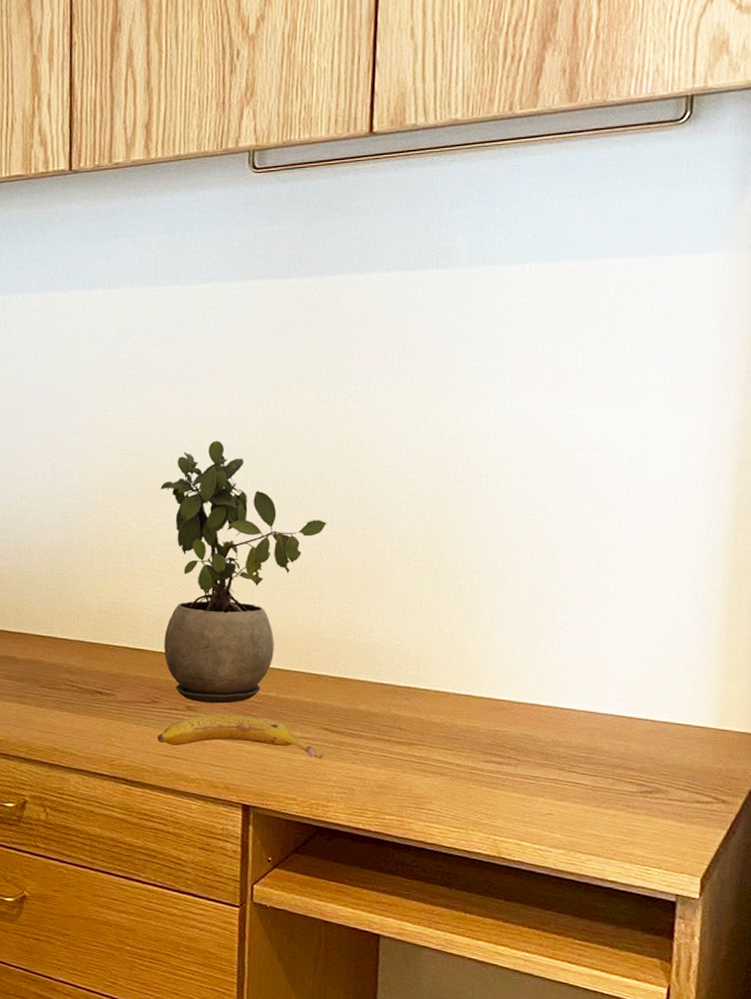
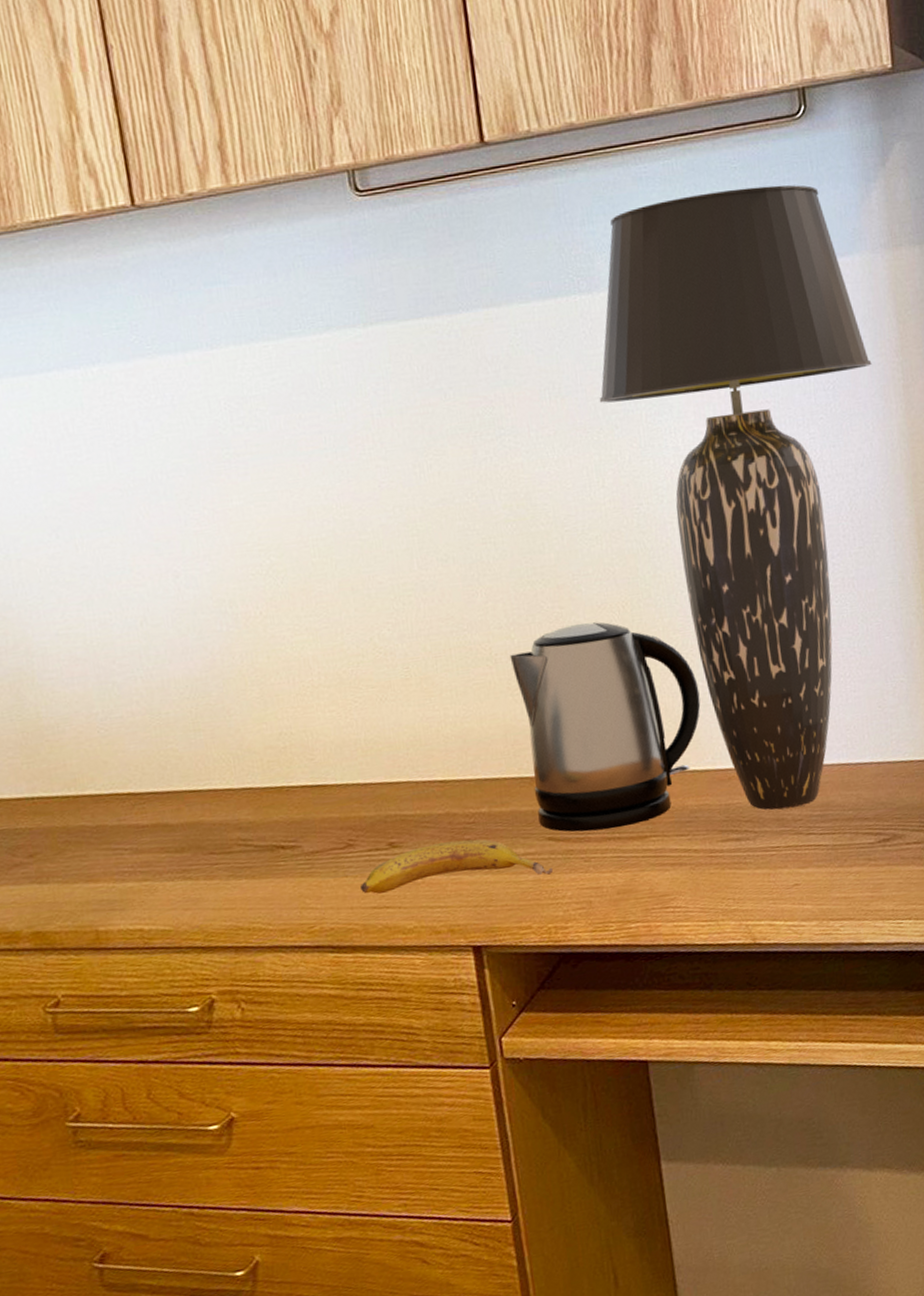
potted plant: present [160,441,327,704] -> none [312,520,511,836]
kettle: none [317,552,487,732] -> present [509,622,701,832]
table lamp: none [438,183,717,746] -> present [599,185,872,810]

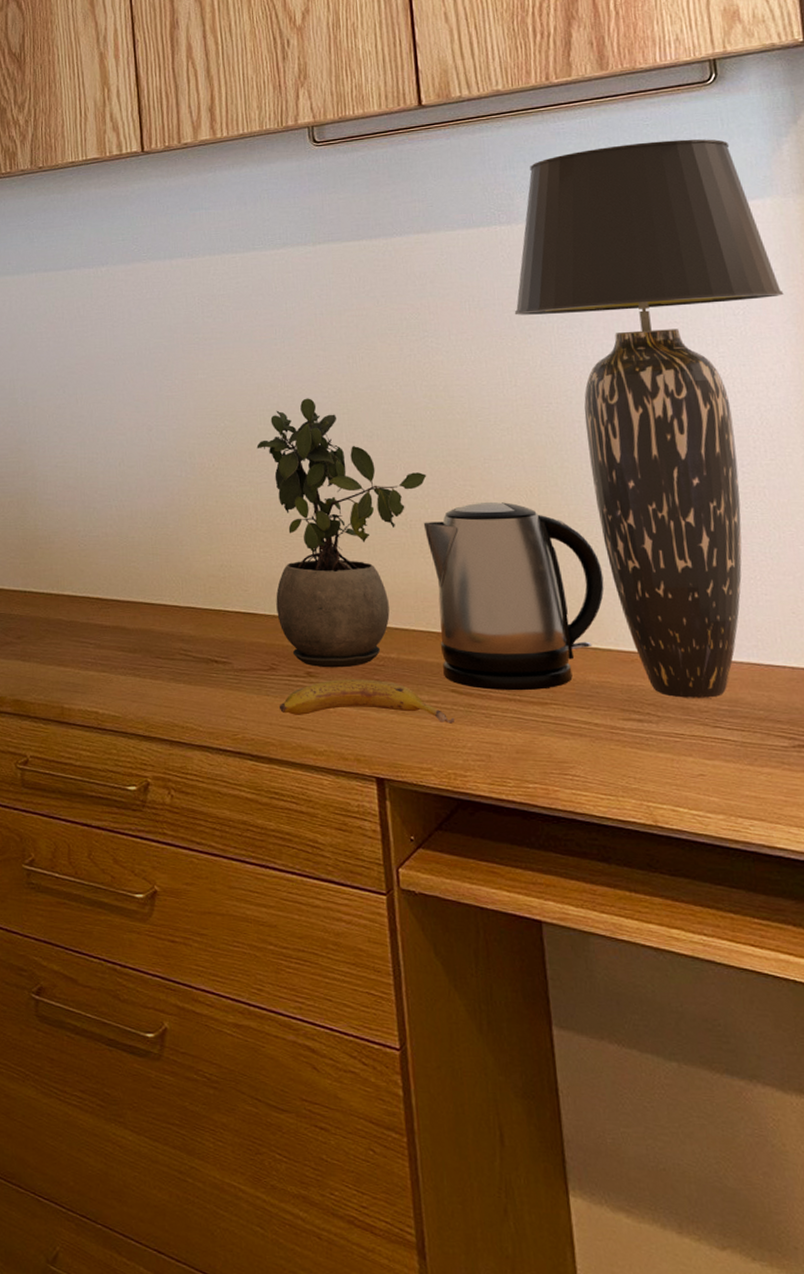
potted plant: none [312,520,511,836] -> present [256,398,427,668]

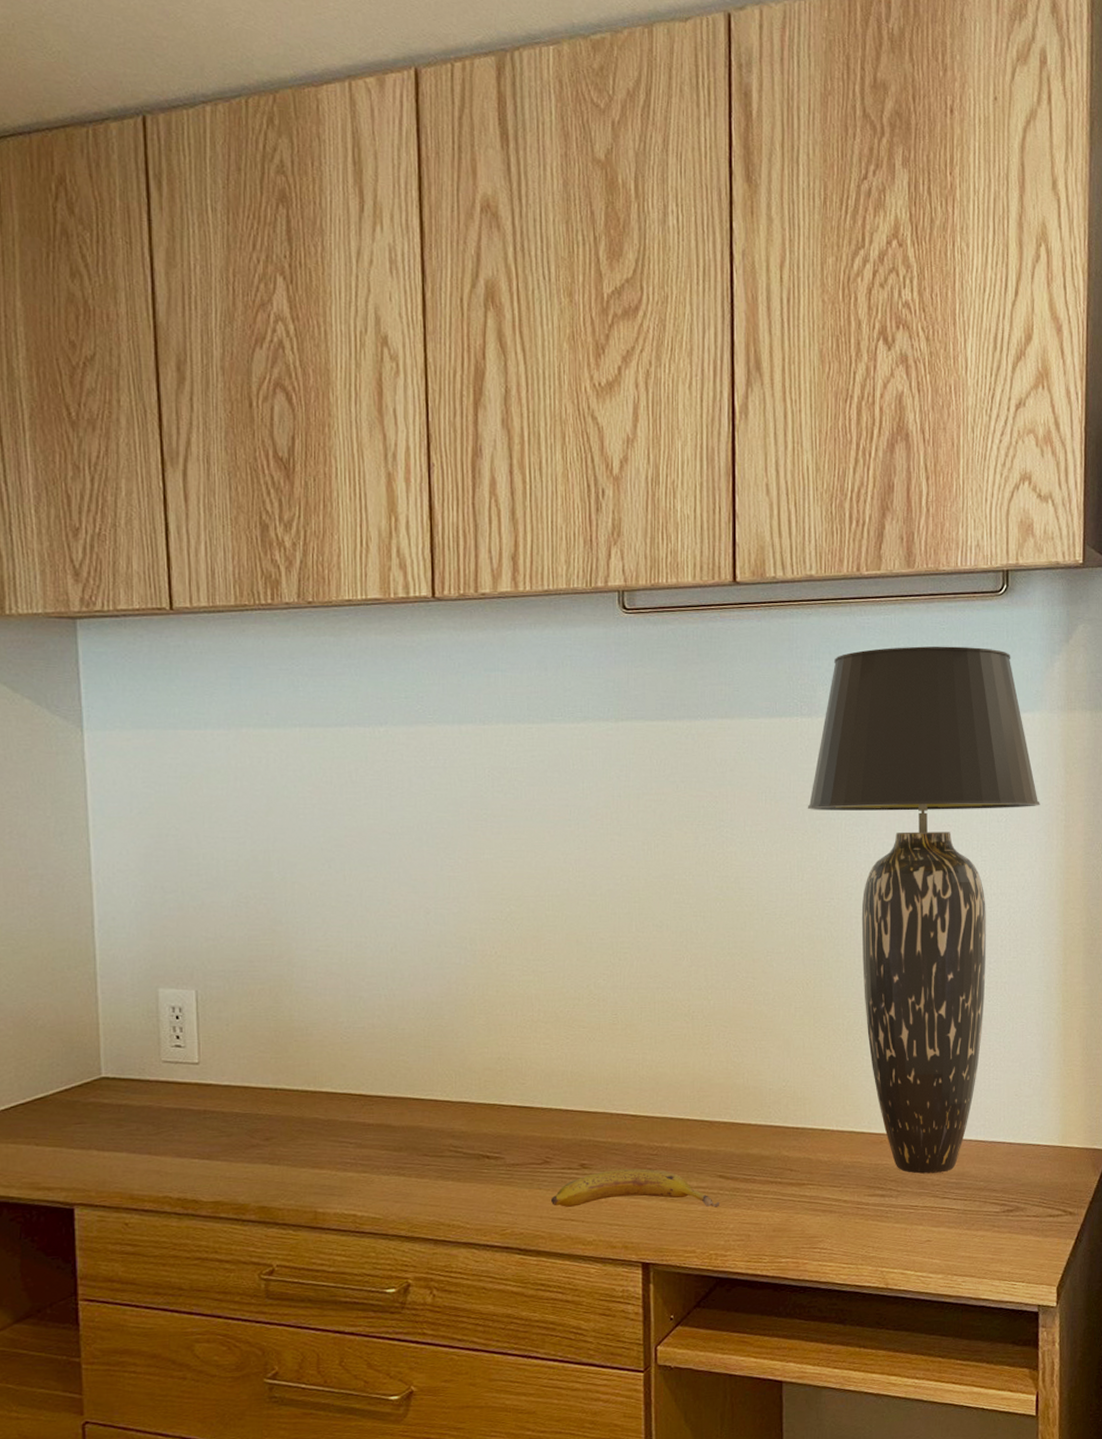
potted plant: present [256,398,427,668] -> none [543,884,712,1159]
kettle: present [423,502,604,691] -> none [705,994,864,1174]

